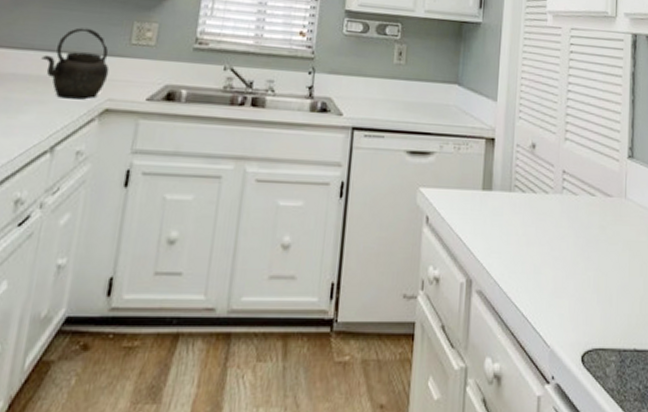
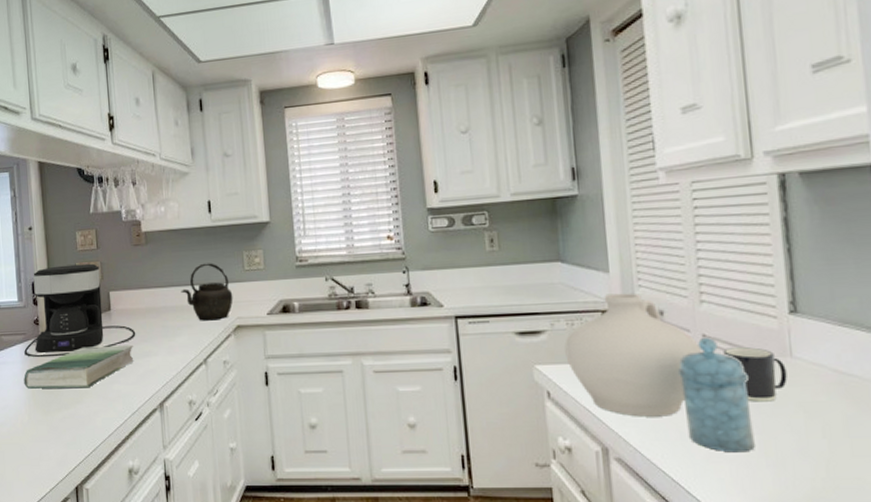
ceramic jug: none [448,122,561,249] -> present [564,293,702,417]
canister: none [539,173,593,288] -> present [677,336,755,453]
mug: none [577,185,621,239] -> present [723,347,788,402]

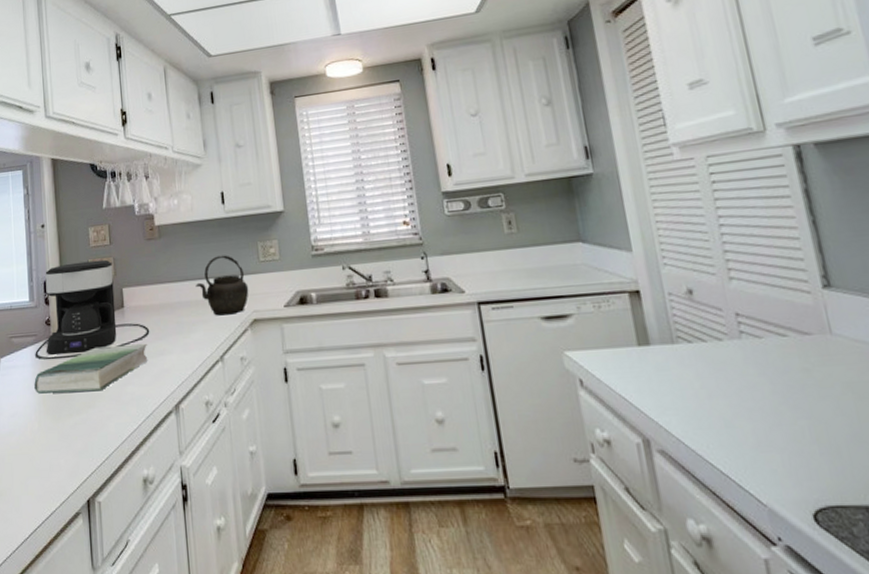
ceramic jug: present [564,293,702,417] -> none [593,271,738,404]
canister: present [677,336,755,453] -> none [713,315,805,440]
mug: present [723,347,788,402] -> none [759,325,831,384]

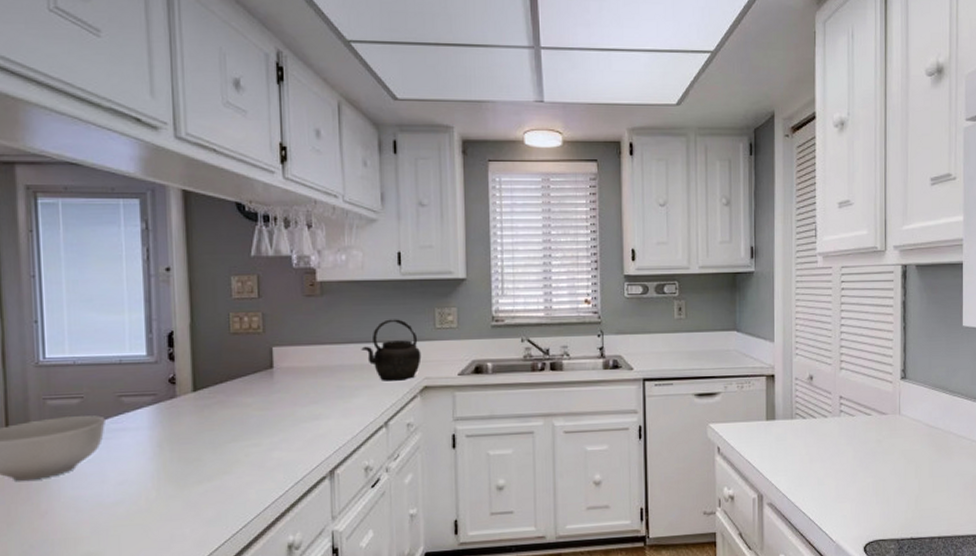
book: present [34,343,148,394] -> none [151,407,300,459]
coffee maker: present [35,259,150,360] -> none [153,314,304,423]

